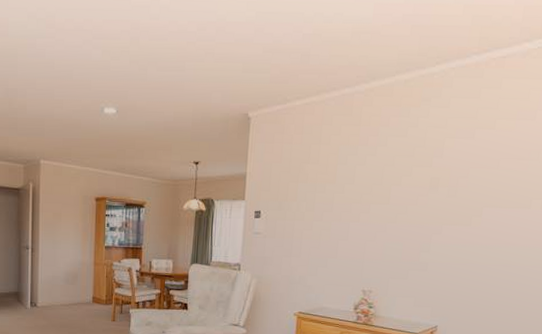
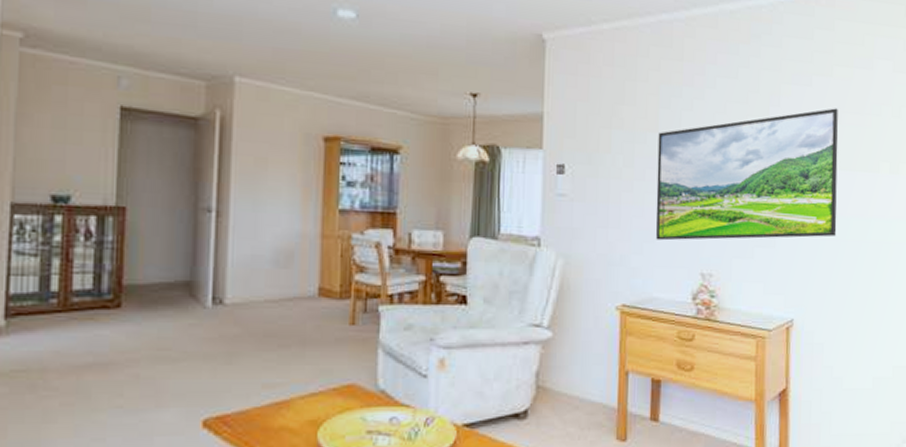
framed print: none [328,156,497,266] -> present [655,108,838,241]

